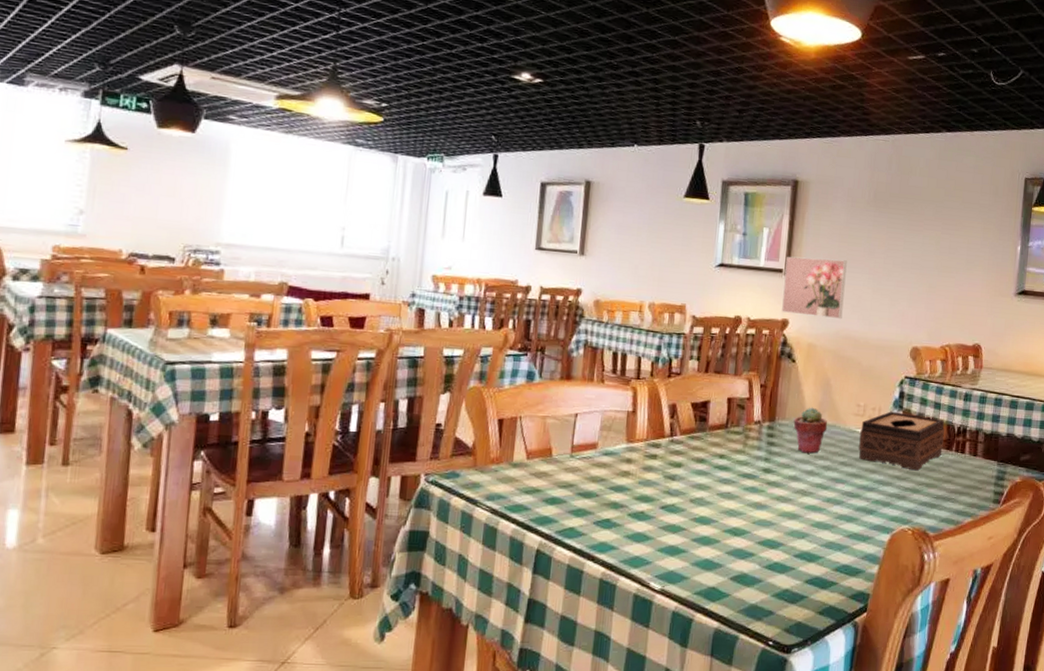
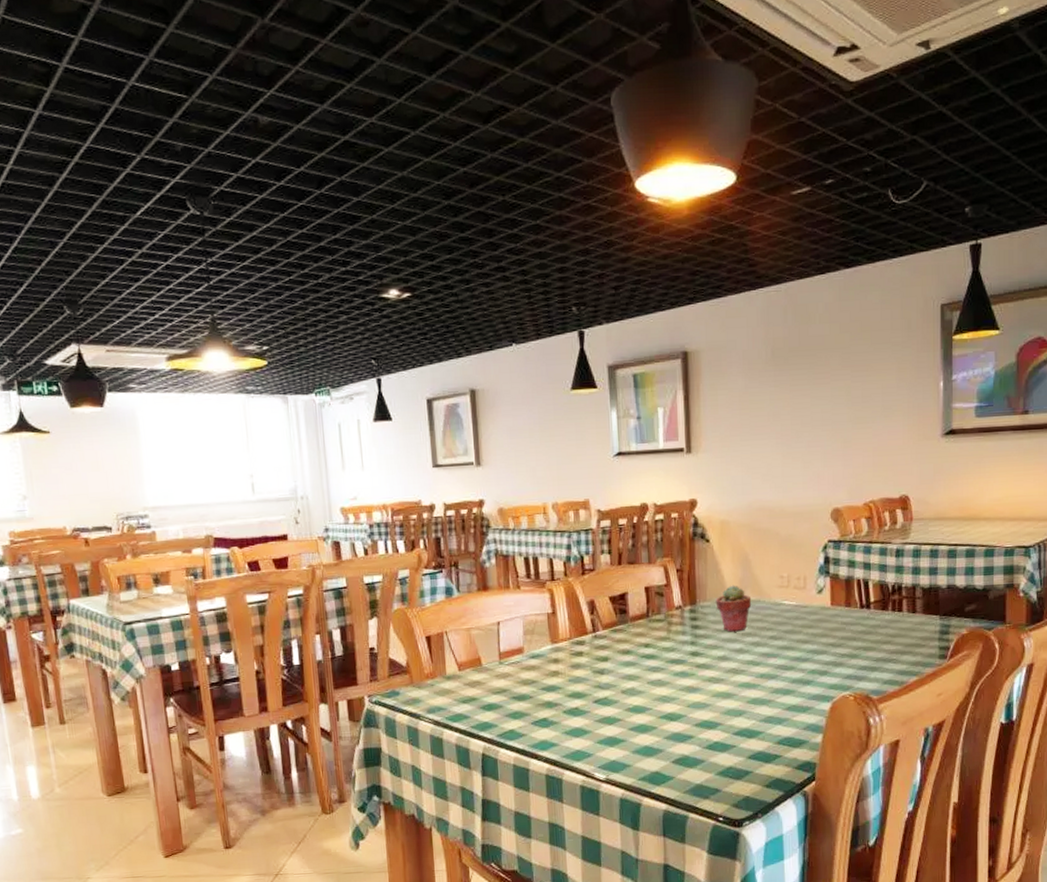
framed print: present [782,256,847,320] -> none [686,428,753,493]
tissue box: present [859,411,945,471] -> none [787,578,878,636]

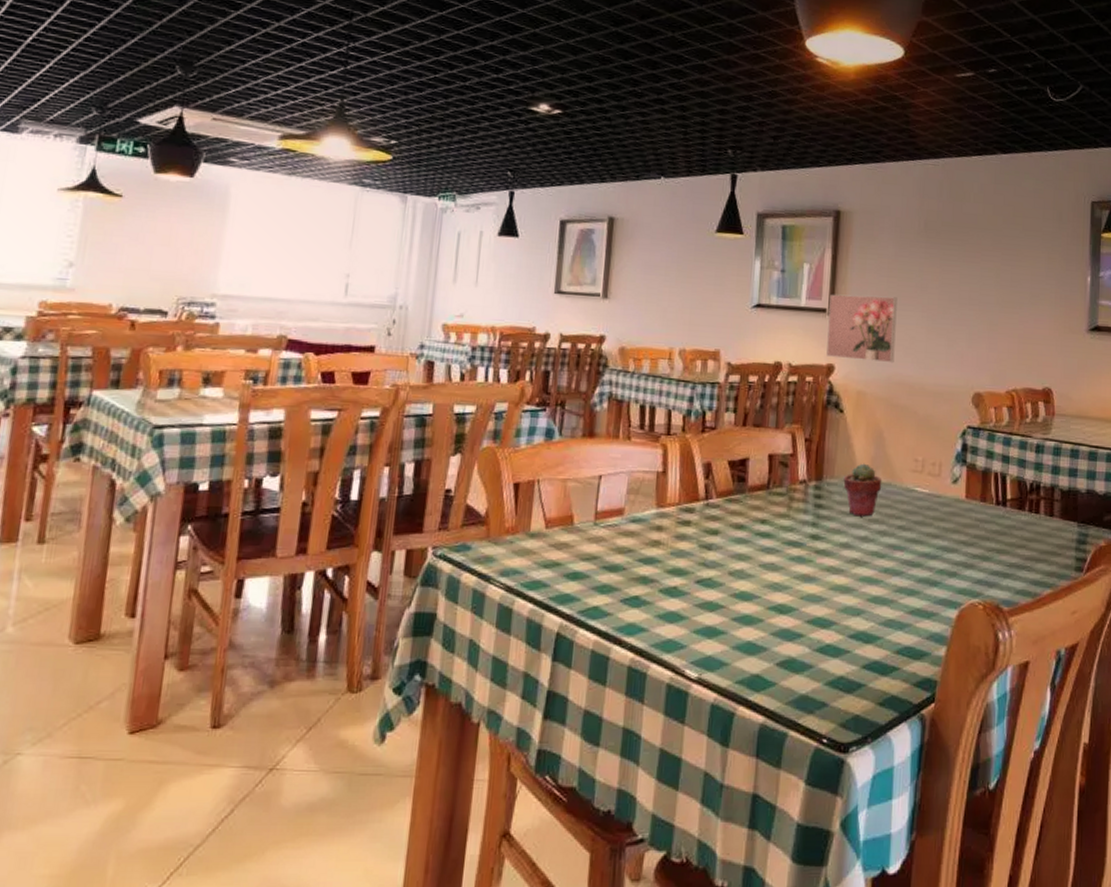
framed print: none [686,428,753,493] -> present [826,294,898,363]

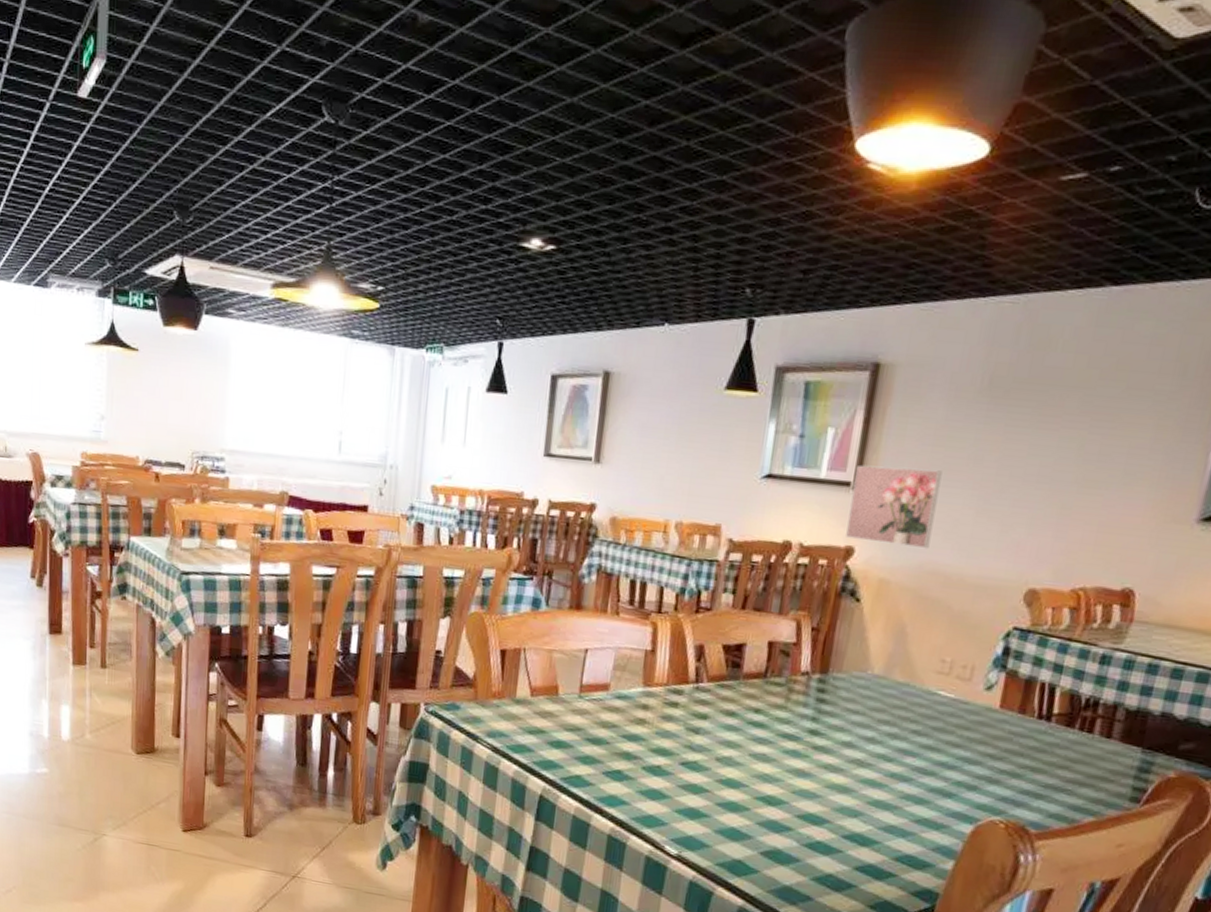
potted succulent: present [843,463,882,517] -> none [852,659,899,717]

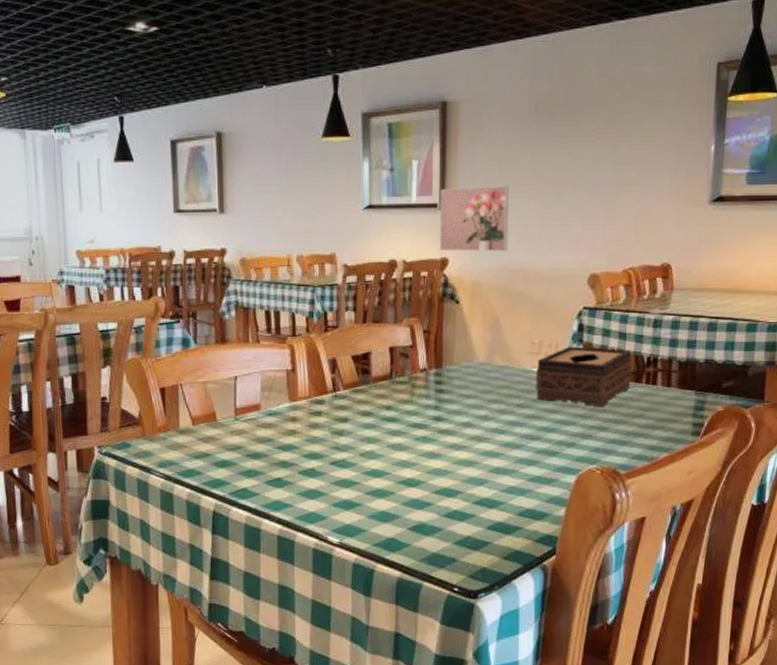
tissue box: none [938,671,1068,750] -> present [536,346,632,407]

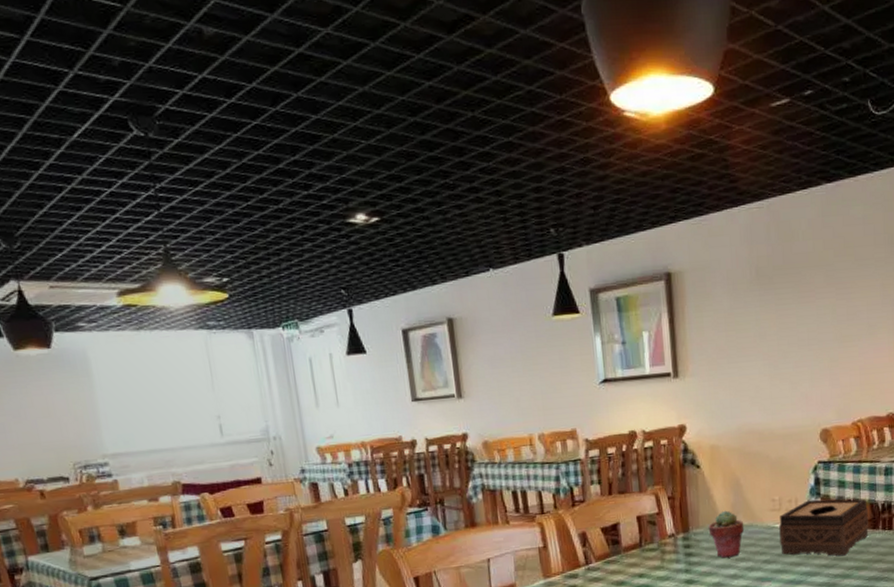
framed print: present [440,186,509,252] -> none [672,350,742,418]
potted succulent: none [462,349,500,398] -> present [708,510,745,558]

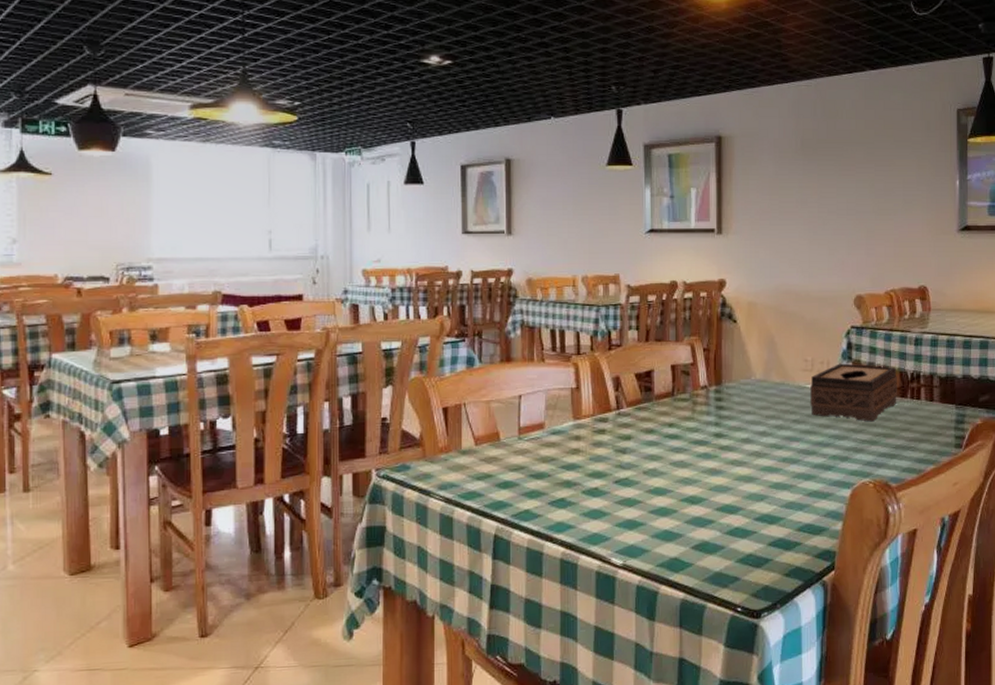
potted succulent: present [708,510,745,558] -> none [741,366,776,414]

